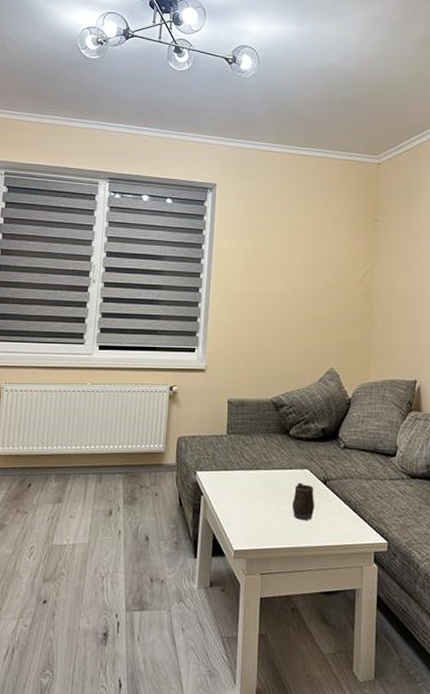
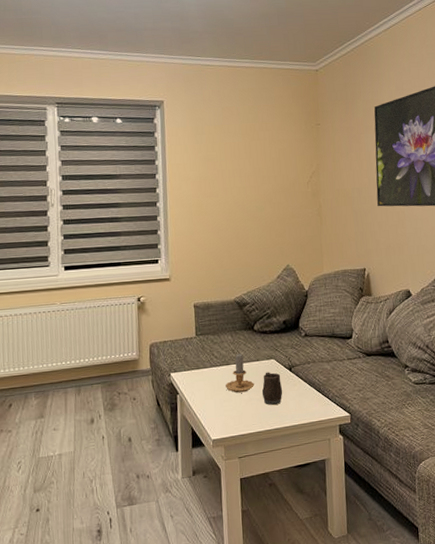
candle: none [254,458,284,502] -> present [226,353,254,393]

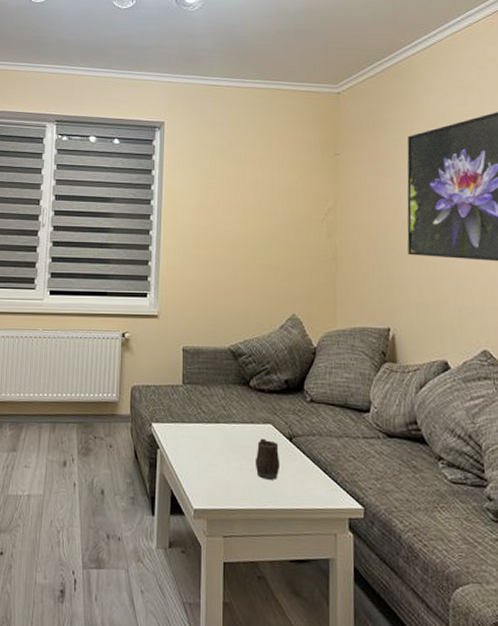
candle: present [226,353,254,393] -> none [213,410,246,459]

